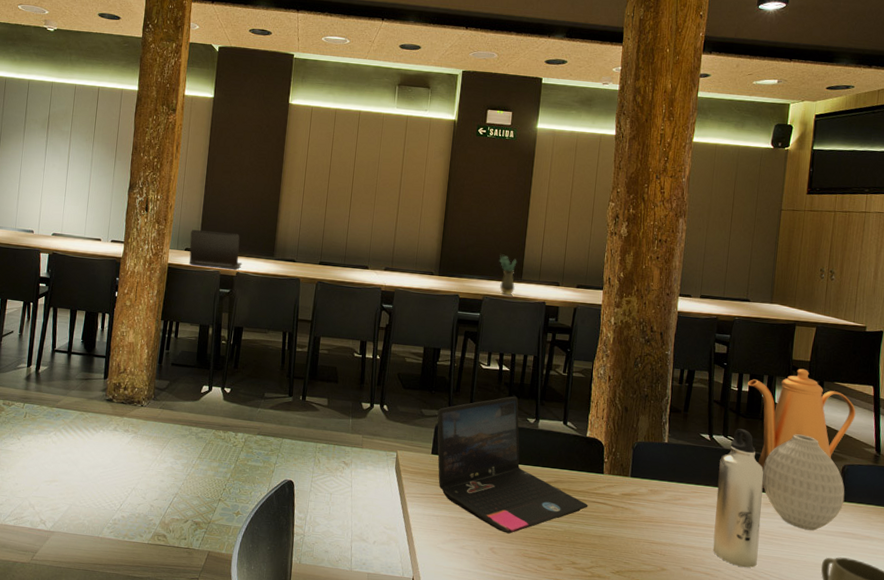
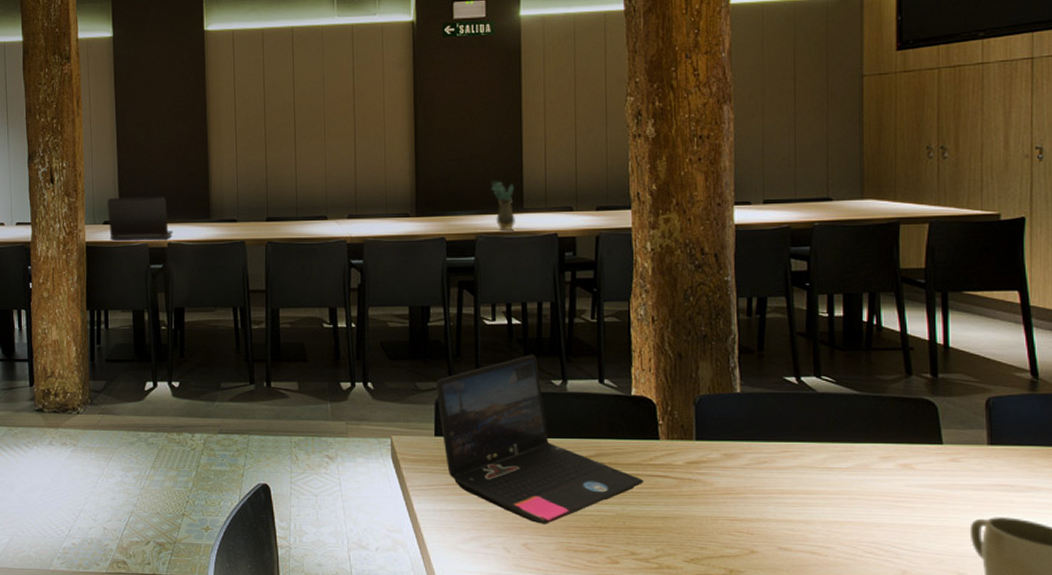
water bottle: present [712,429,764,568] -> none [814,365,880,541]
coffee pot: present [748,368,856,490] -> none [841,278,998,439]
vase: present [762,434,845,531] -> none [874,364,994,486]

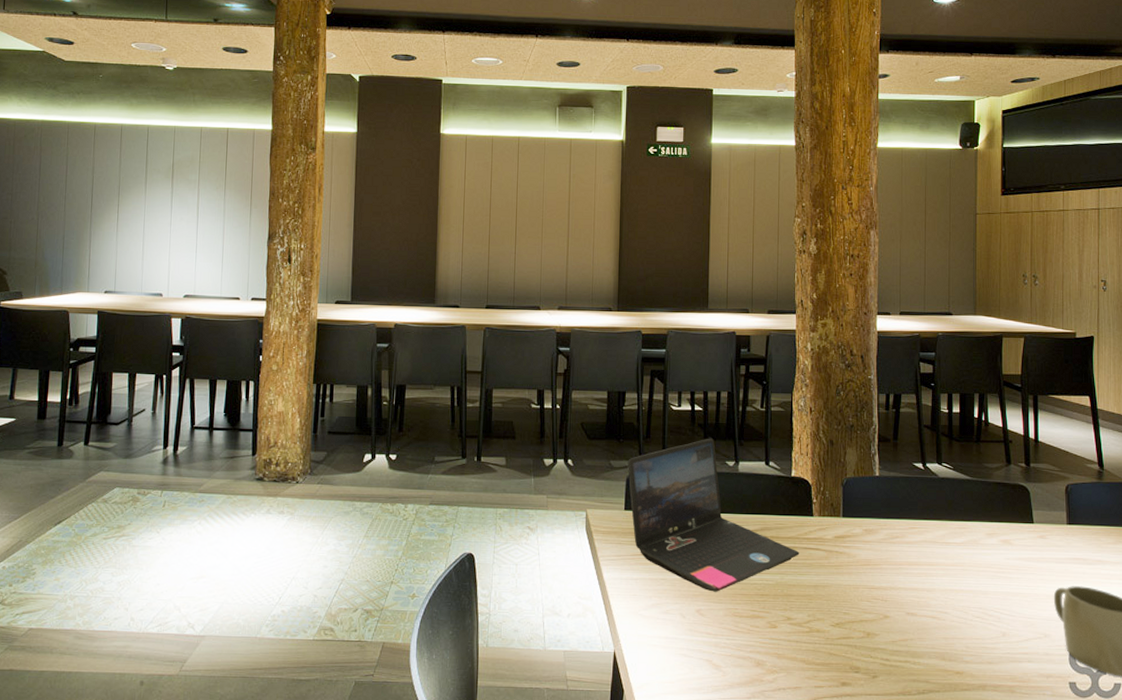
laptop computer: present [107,197,174,241] -> none [340,280,401,321]
vase: present [490,179,515,230] -> none [681,281,702,327]

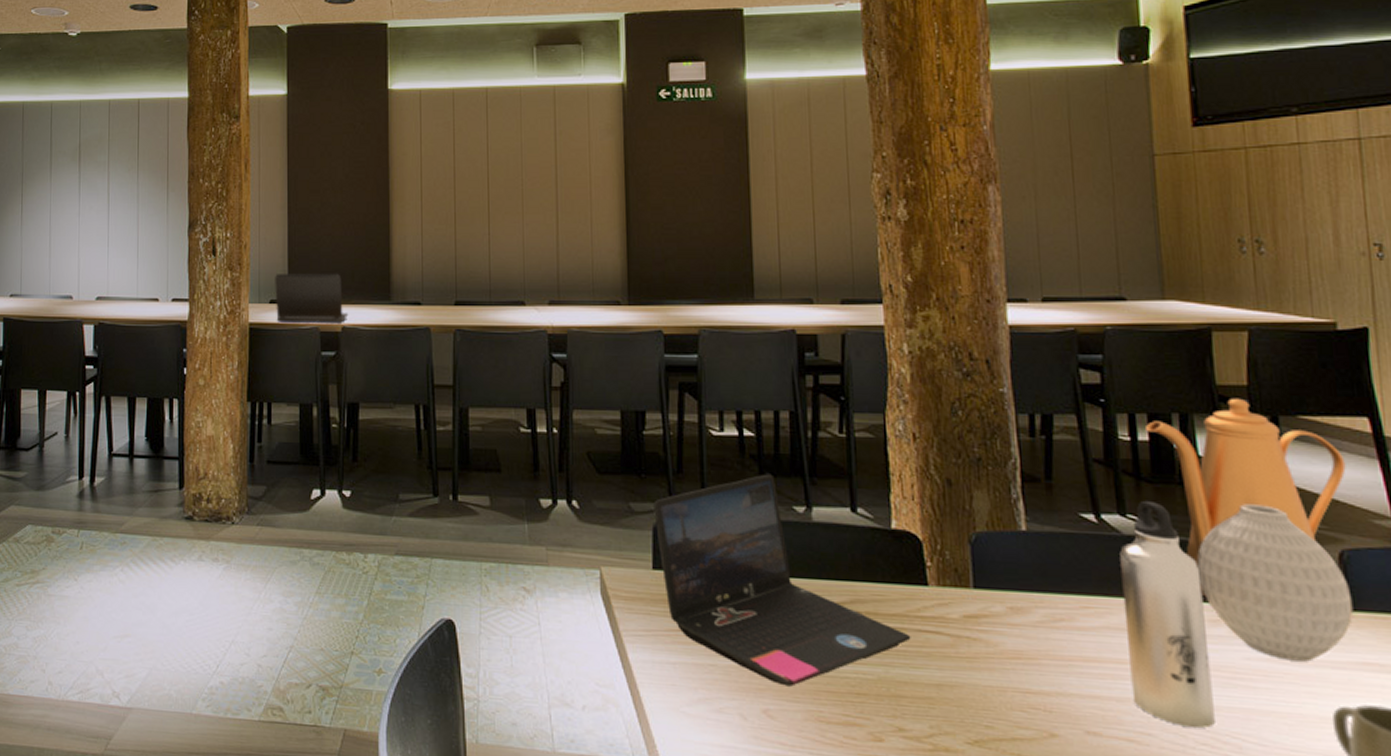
laptop computer: none [340,280,401,321] -> present [275,274,349,323]
water bottle: none [936,454,985,607] -> present [1120,502,1215,729]
coffee pot: none [958,383,1074,519] -> present [1146,398,1346,598]
vase: none [982,455,1071,559] -> present [1196,504,1354,662]

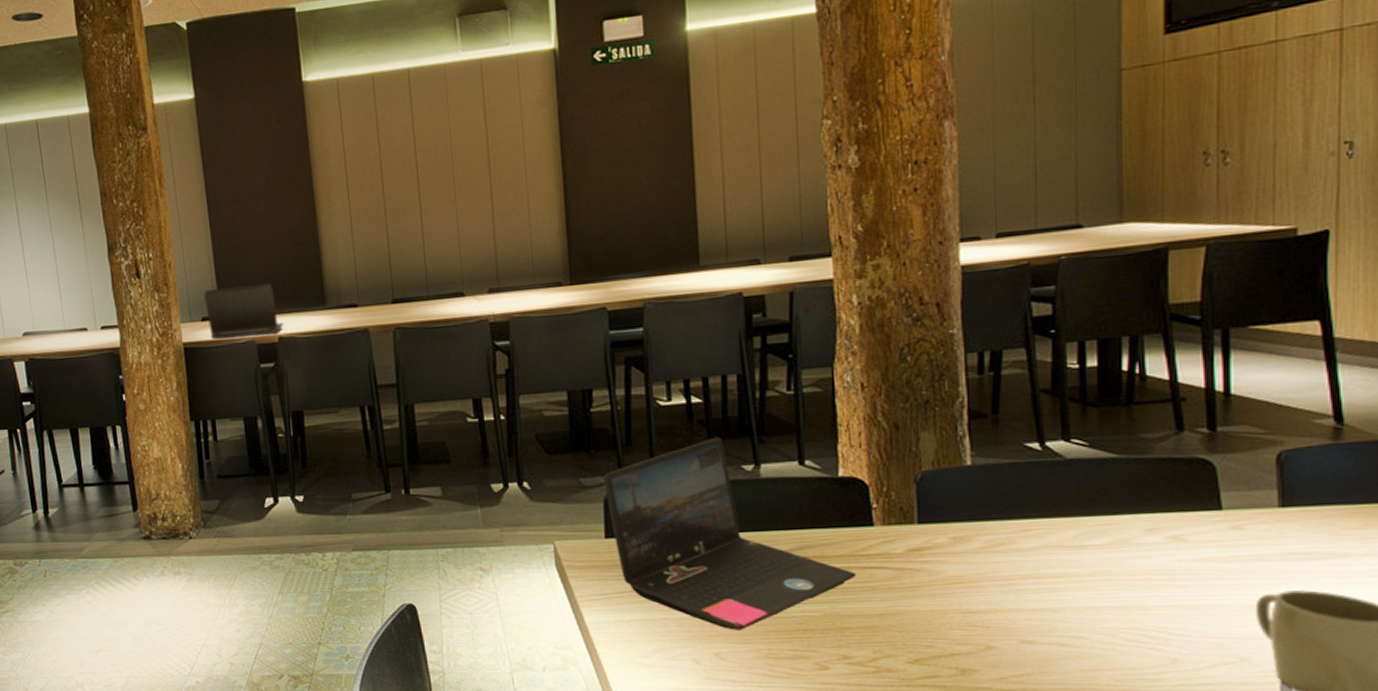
water bottle: present [1120,502,1215,729] -> none [1062,425,1144,628]
coffee pot: present [1146,398,1346,598] -> none [1095,314,1292,509]
vase: present [1196,504,1354,662] -> none [1136,416,1286,559]

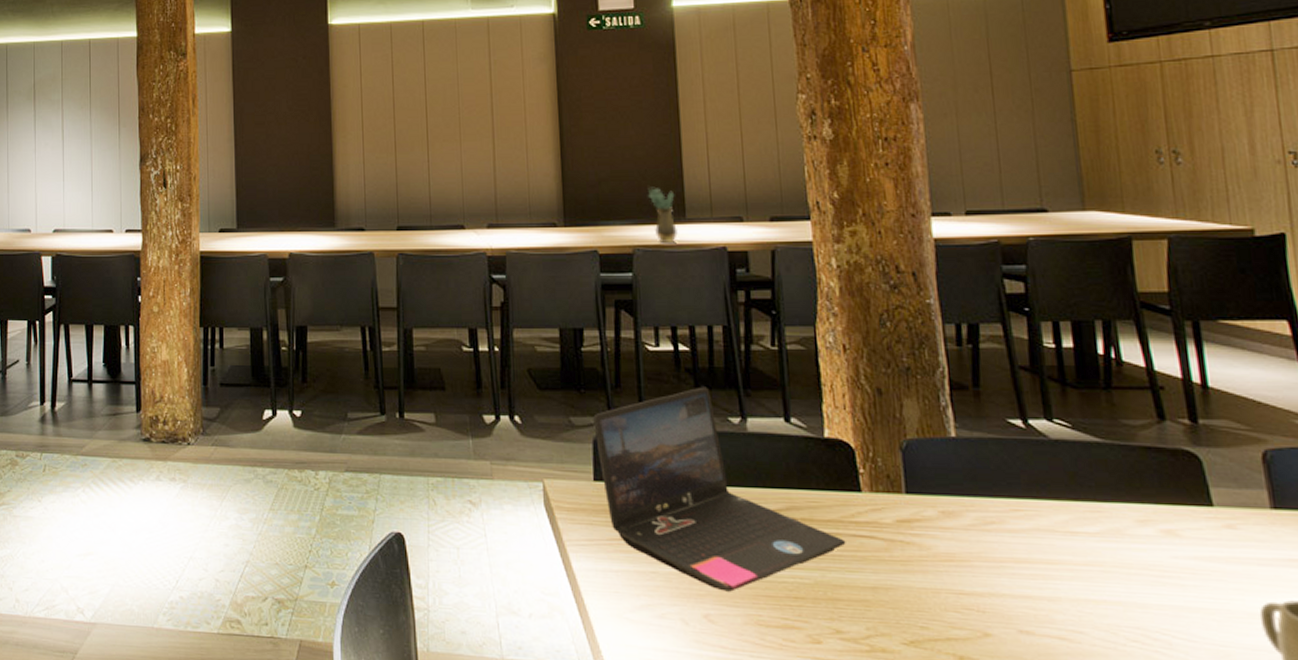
laptop computer: present [204,284,284,339] -> none [224,203,295,250]
vase: none [658,233,691,294] -> present [647,185,678,243]

